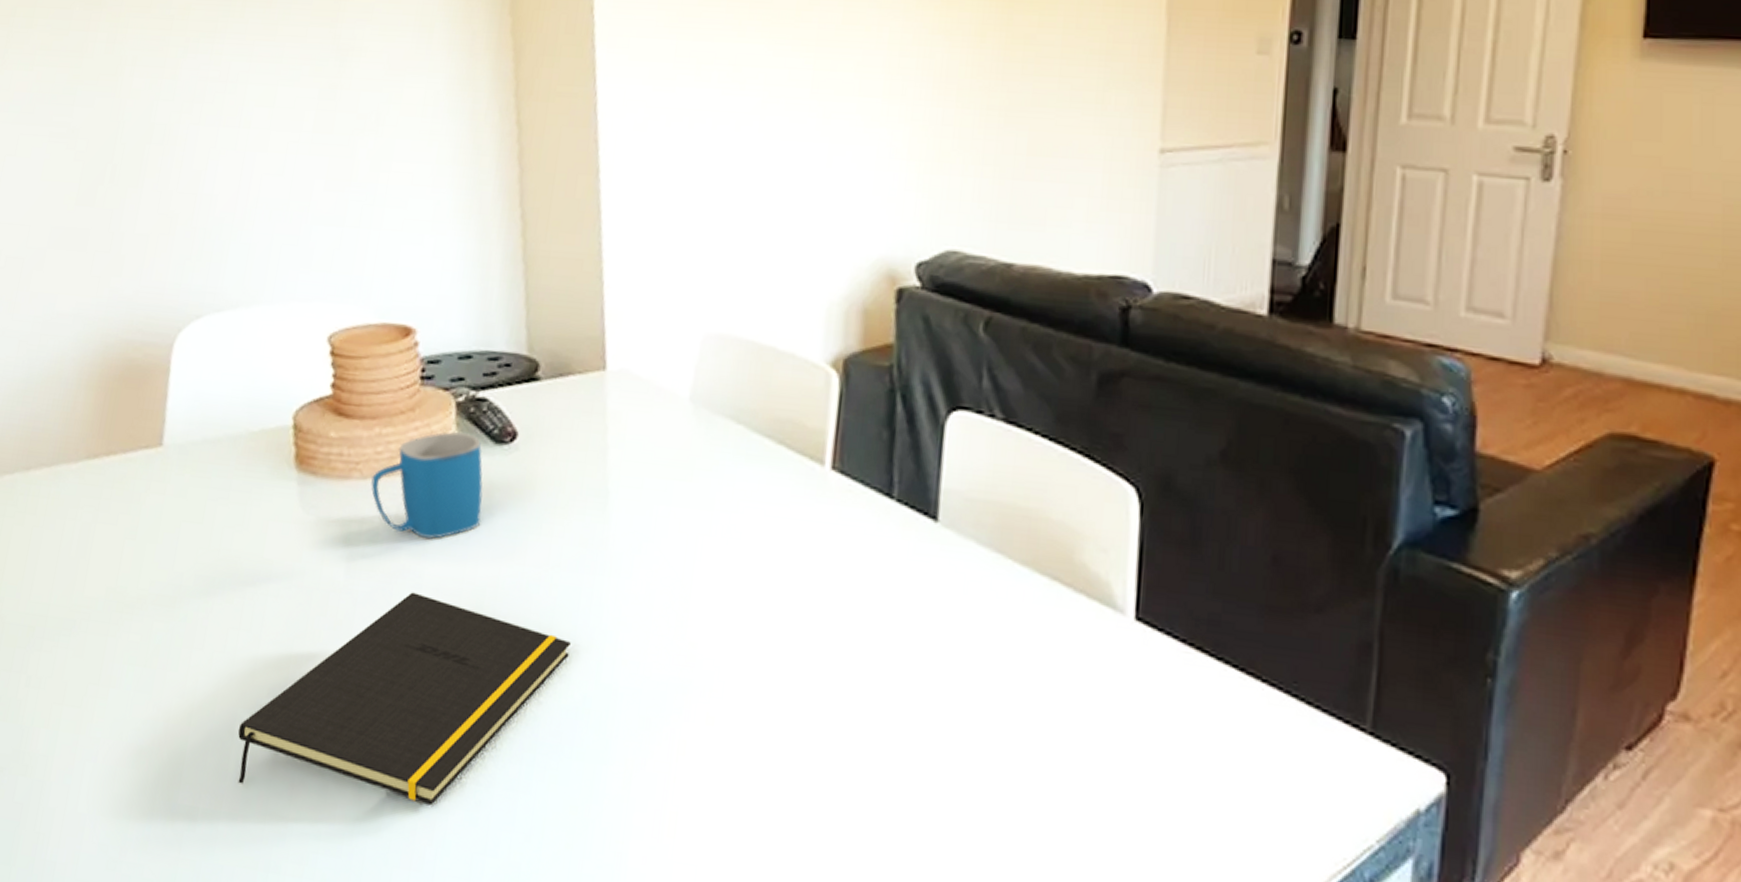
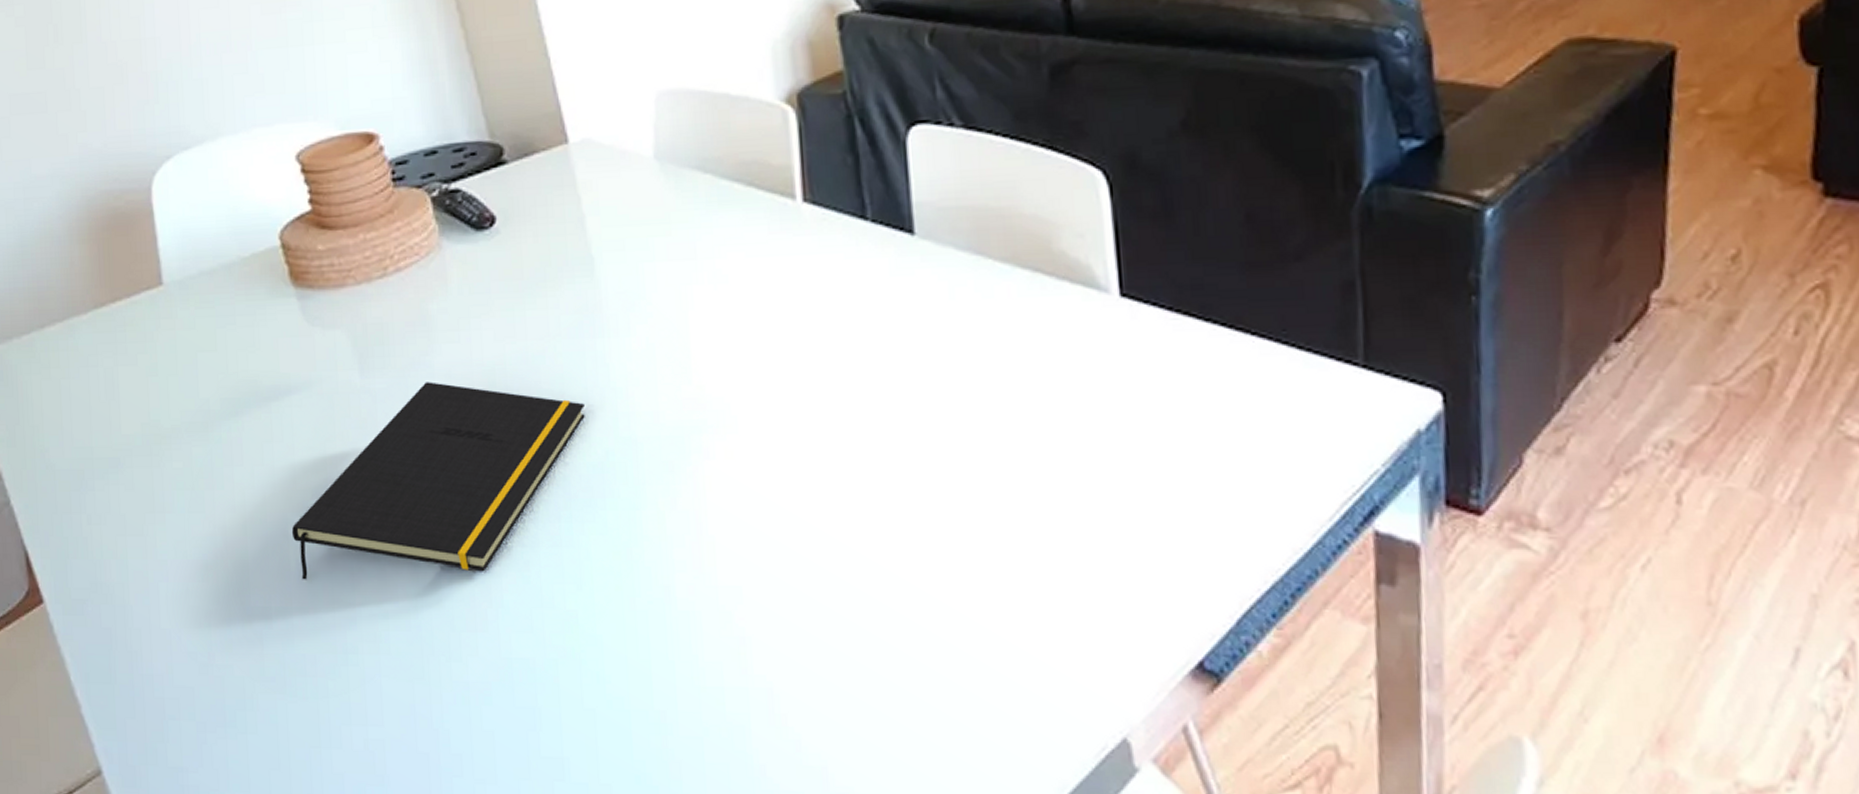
mug: present [371,431,483,540] -> none [366,225,478,331]

